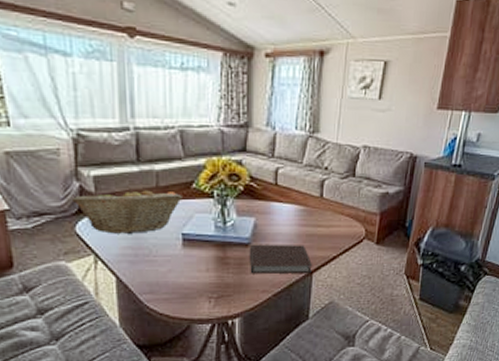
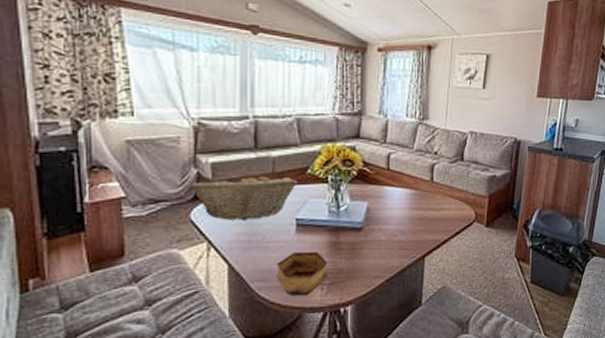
bowl: none [164,265,215,309] -> present [276,251,328,297]
notebook: present [250,244,312,274] -> none [363,228,424,259]

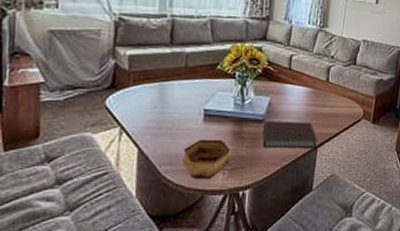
fruit basket: present [188,173,297,220] -> none [105,66,208,108]
notebook: none [363,228,424,259] -> present [262,121,317,148]

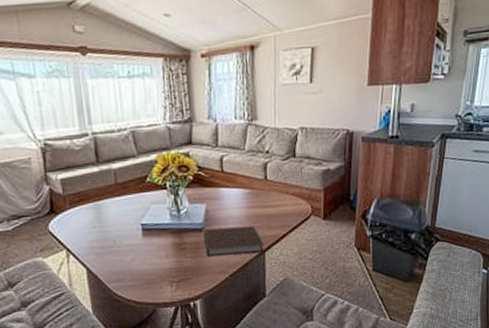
bowl: present [182,139,231,180] -> none [129,253,176,294]

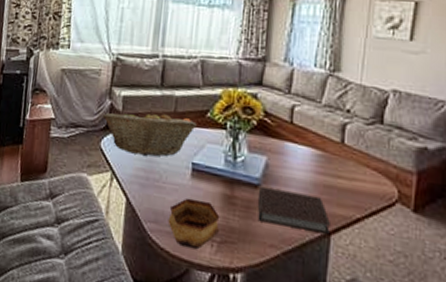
fruit basket: none [43,186,139,230] -> present [102,109,197,157]
bowl: none [129,253,176,294] -> present [168,198,220,250]

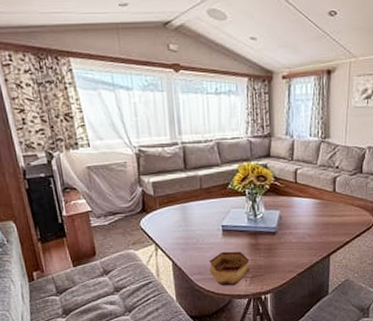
fruit basket: present [102,109,197,157] -> none [136,189,221,227]
notebook: present [258,186,330,234] -> none [277,232,329,257]

